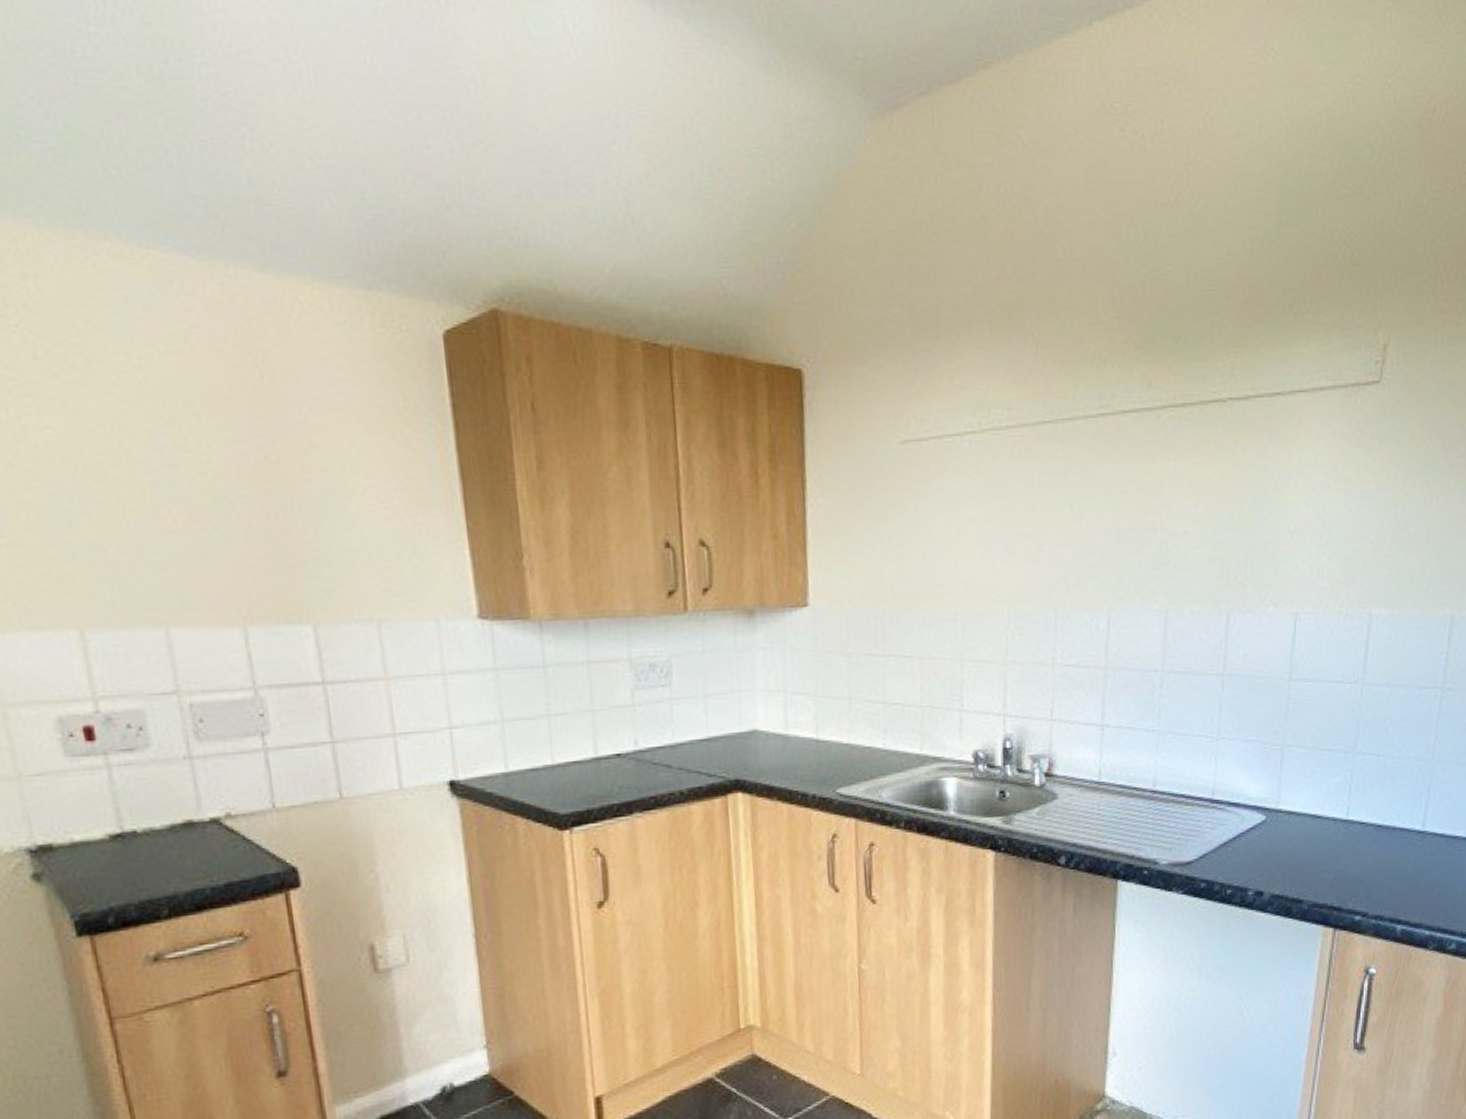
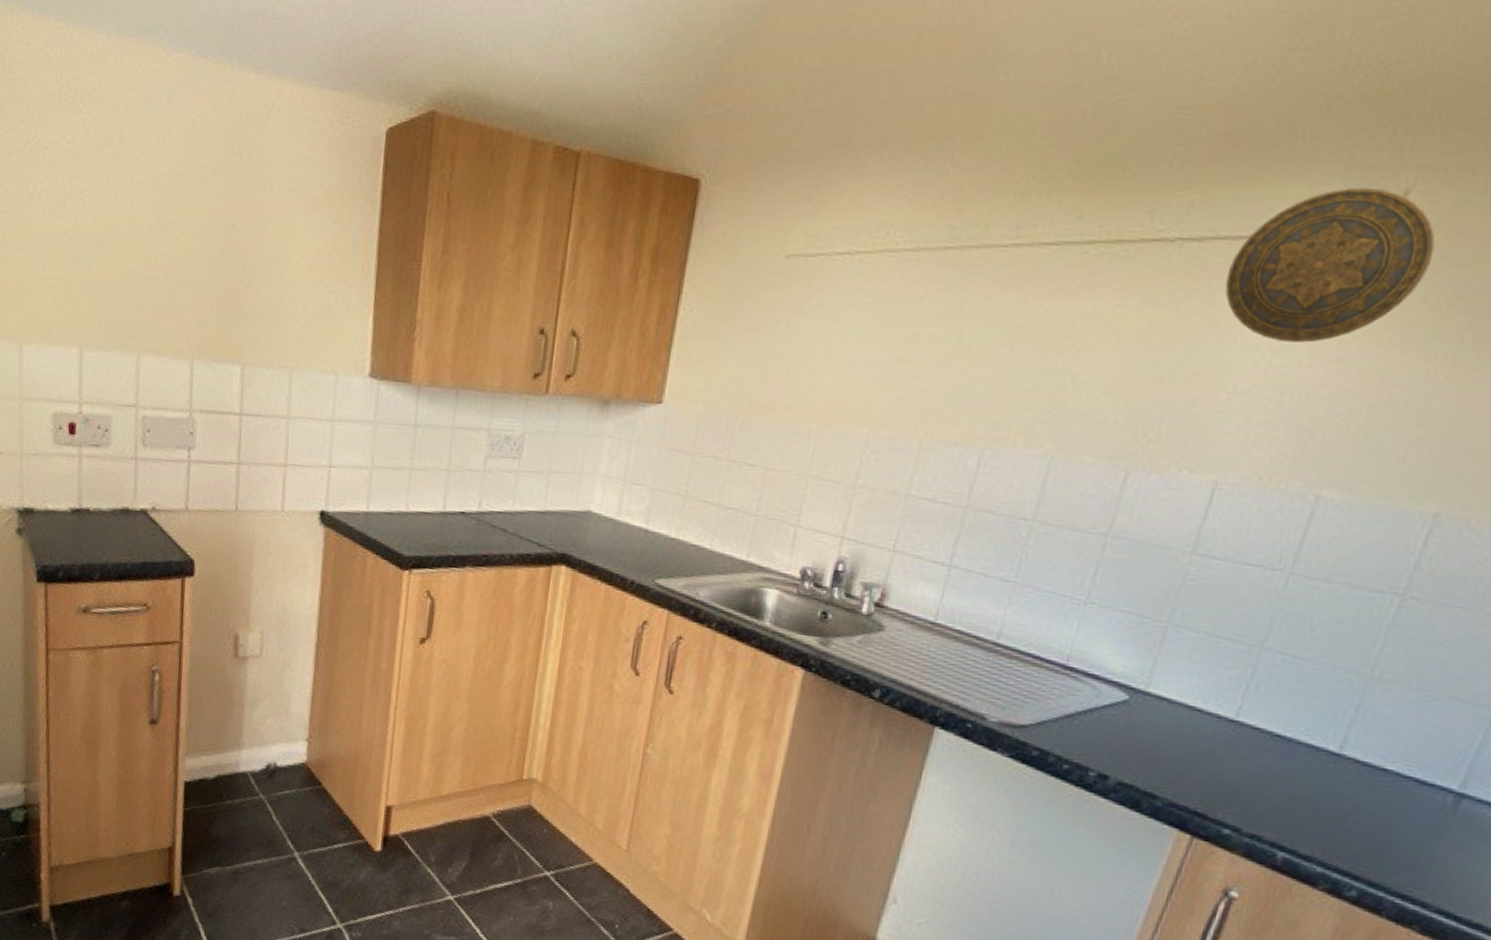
decorative plate: none [1271,344,1412,483] -> present [1225,187,1436,343]

